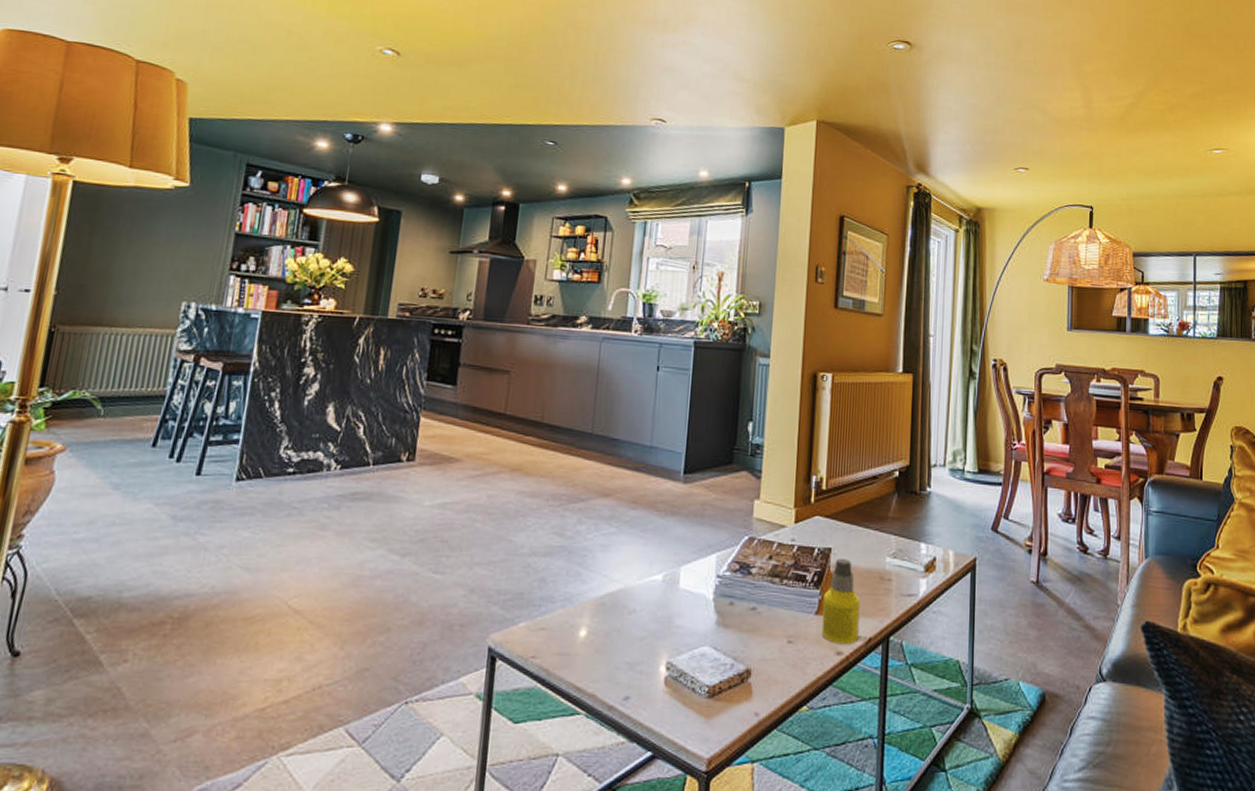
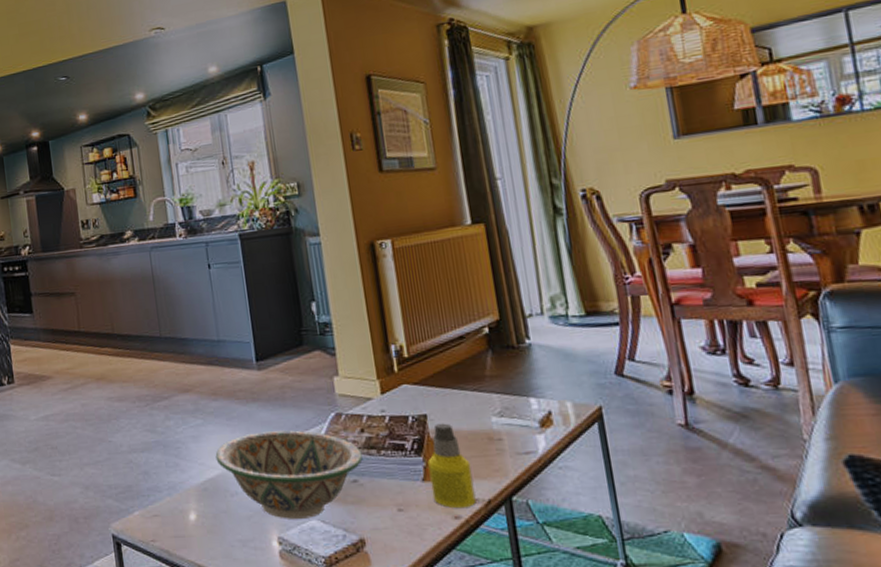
decorative bowl: none [621,548,766,644] -> present [215,430,363,519]

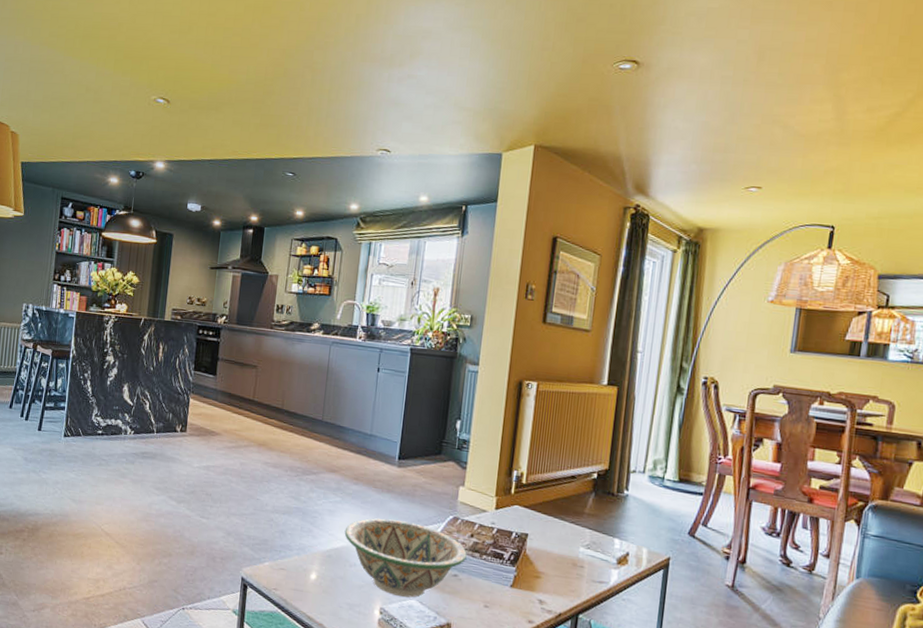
bottle: present [427,423,476,509] -> none [515,543,553,616]

